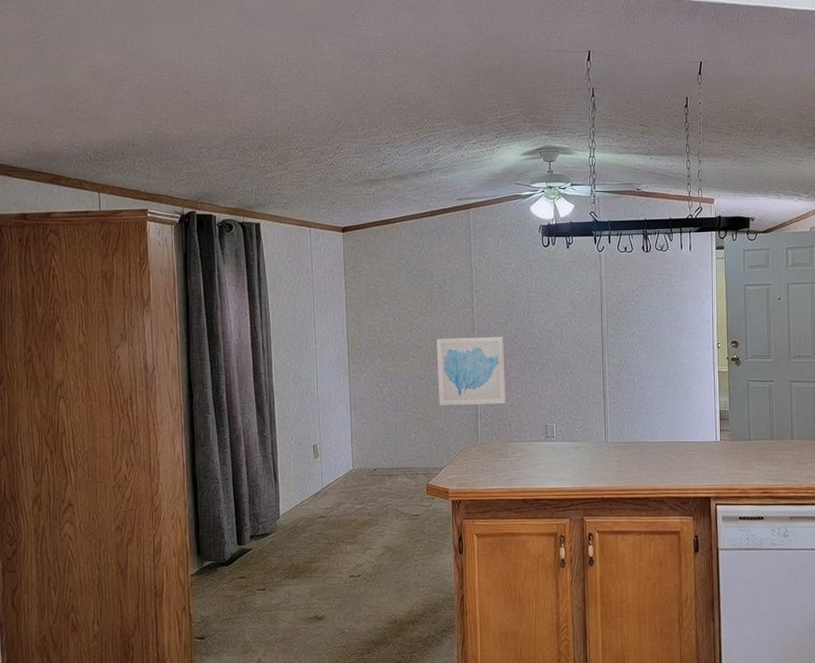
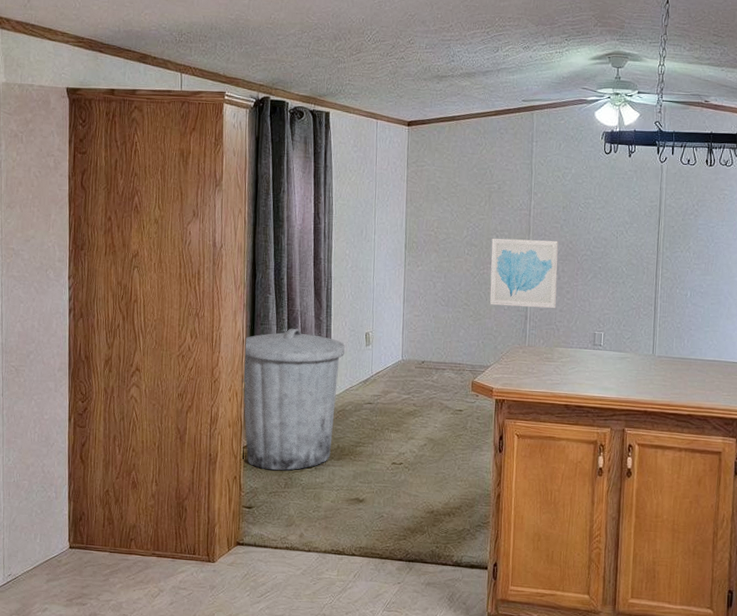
trash can: none [185,447,292,597] -> present [242,328,345,471]

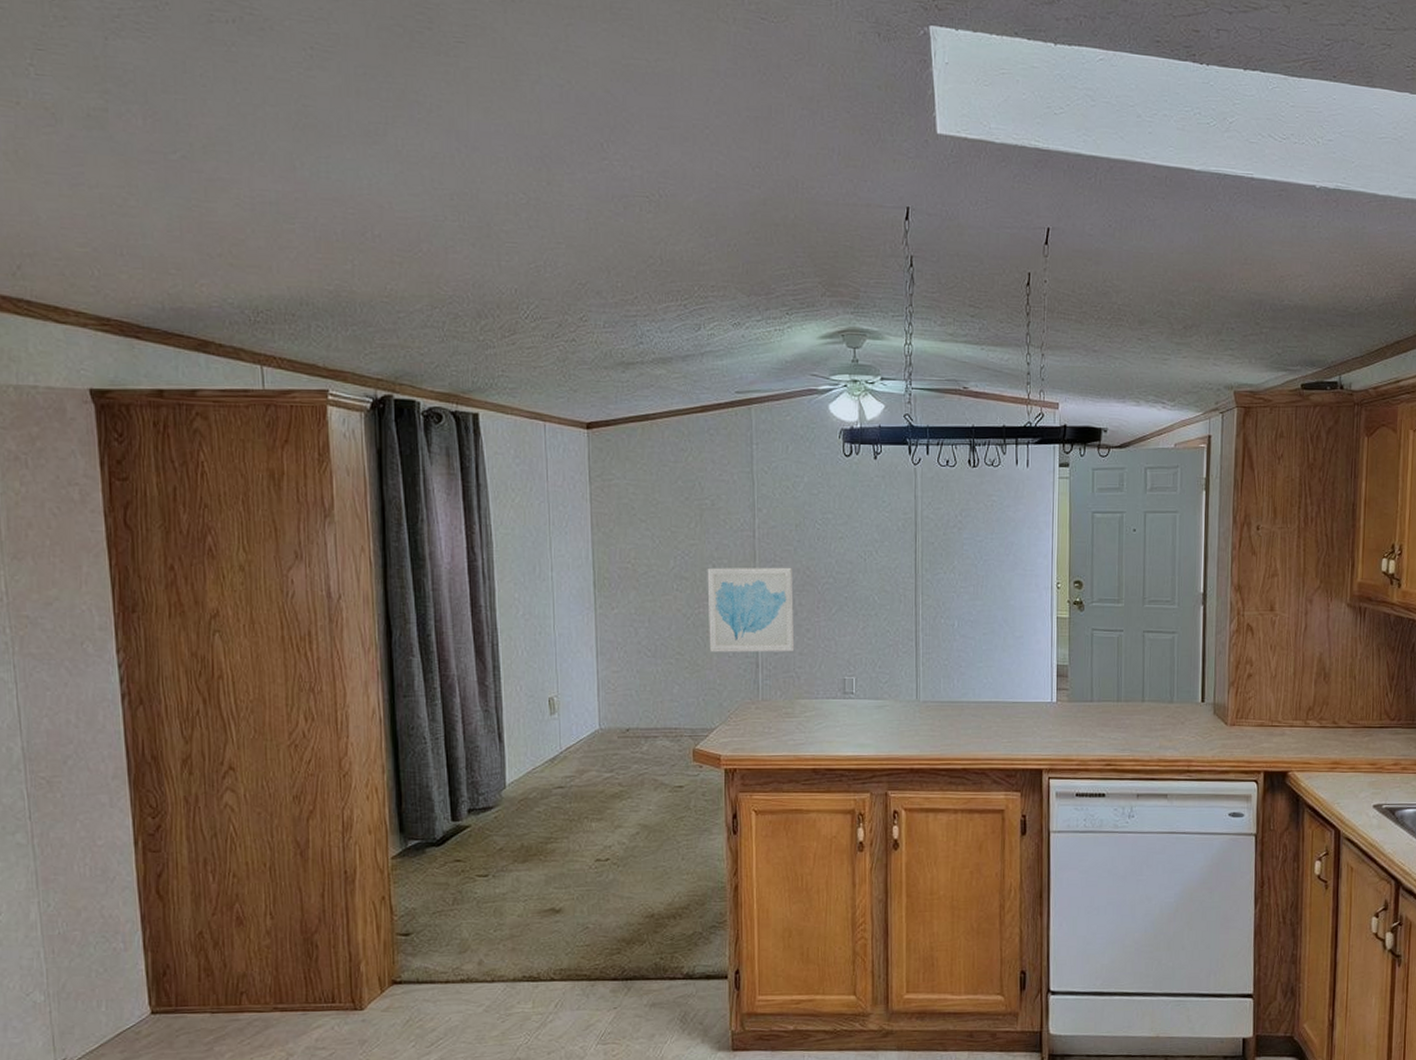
trash can: present [242,328,345,471] -> none [383,698,522,884]

